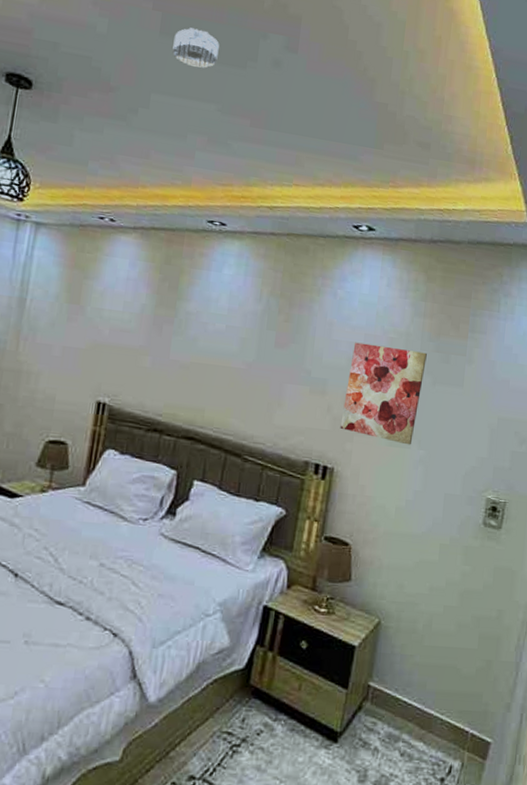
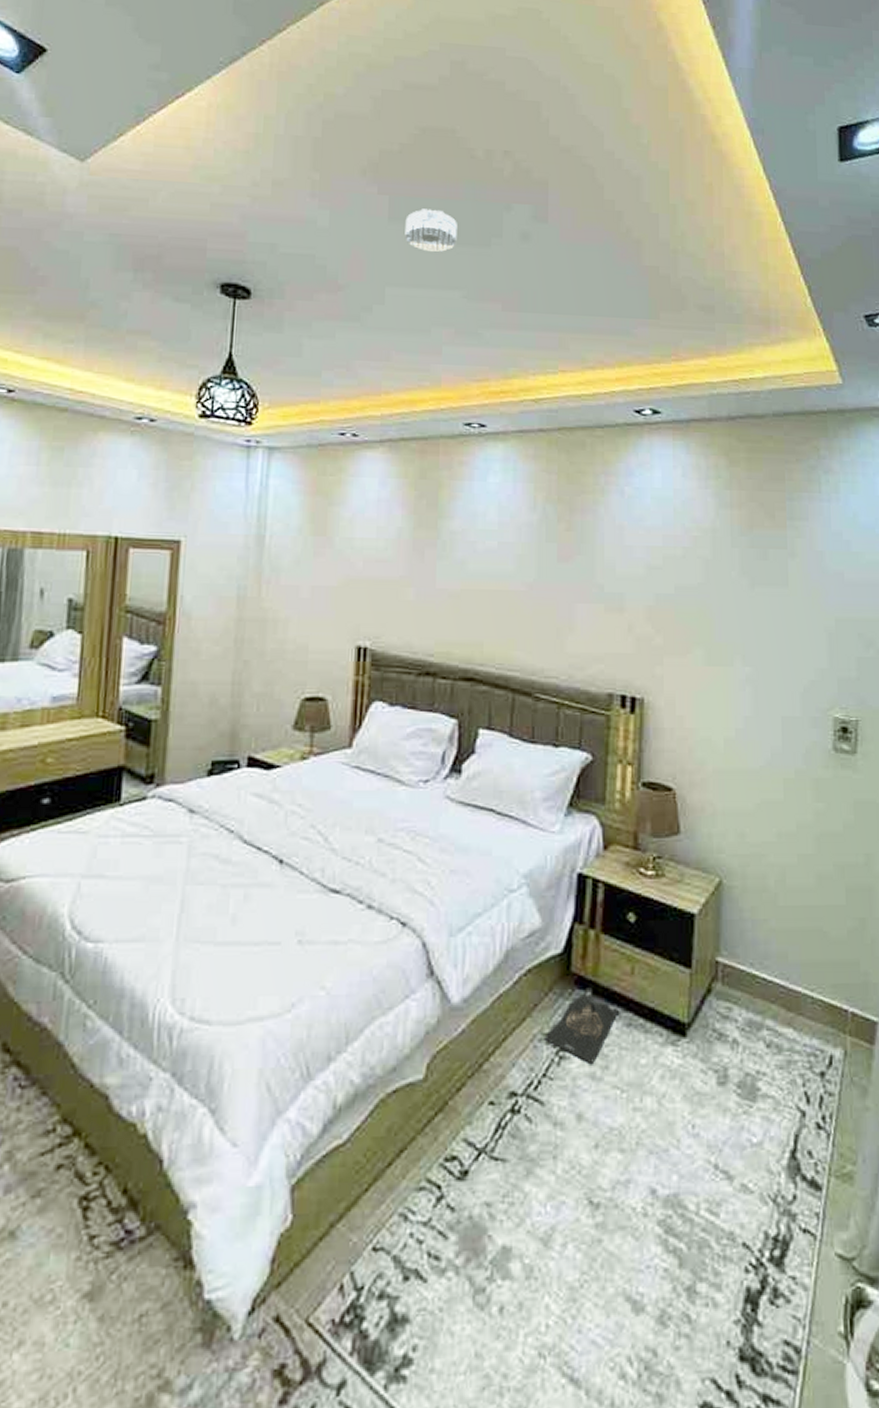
bag: none [222,698,285,759] -> present [544,987,619,1065]
wall art: present [340,342,427,445] -> none [646,546,740,662]

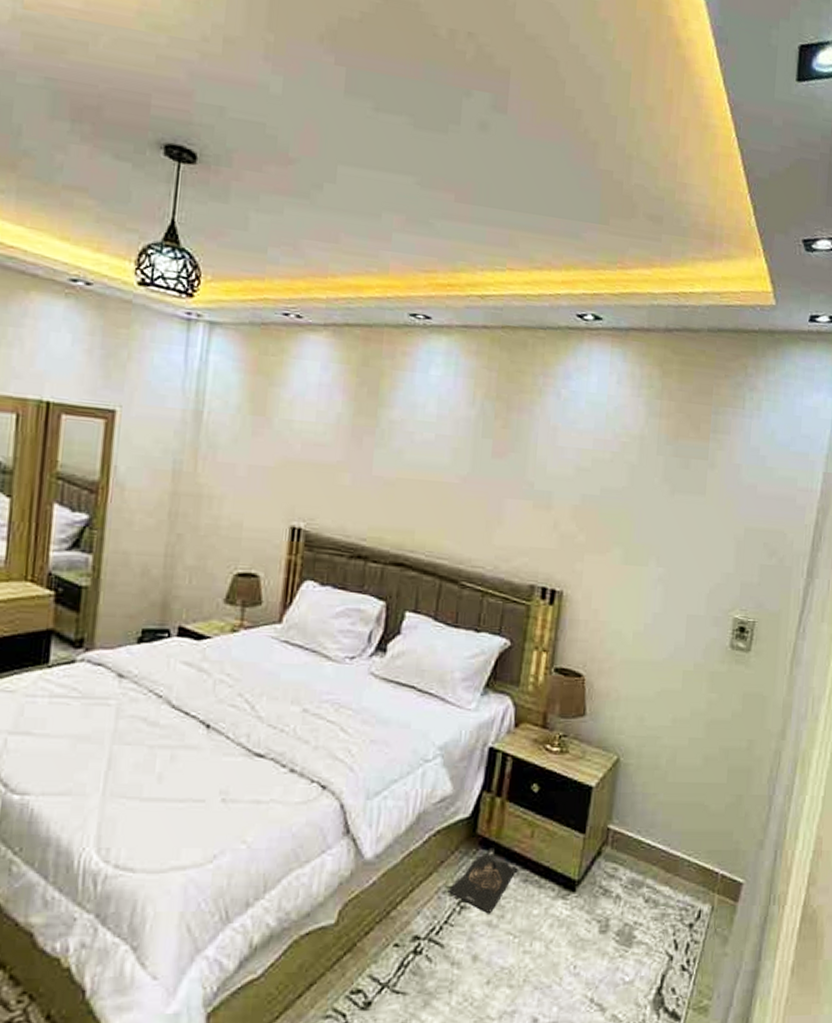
smoke detector: present [405,208,457,252] -> none [360,85,415,134]

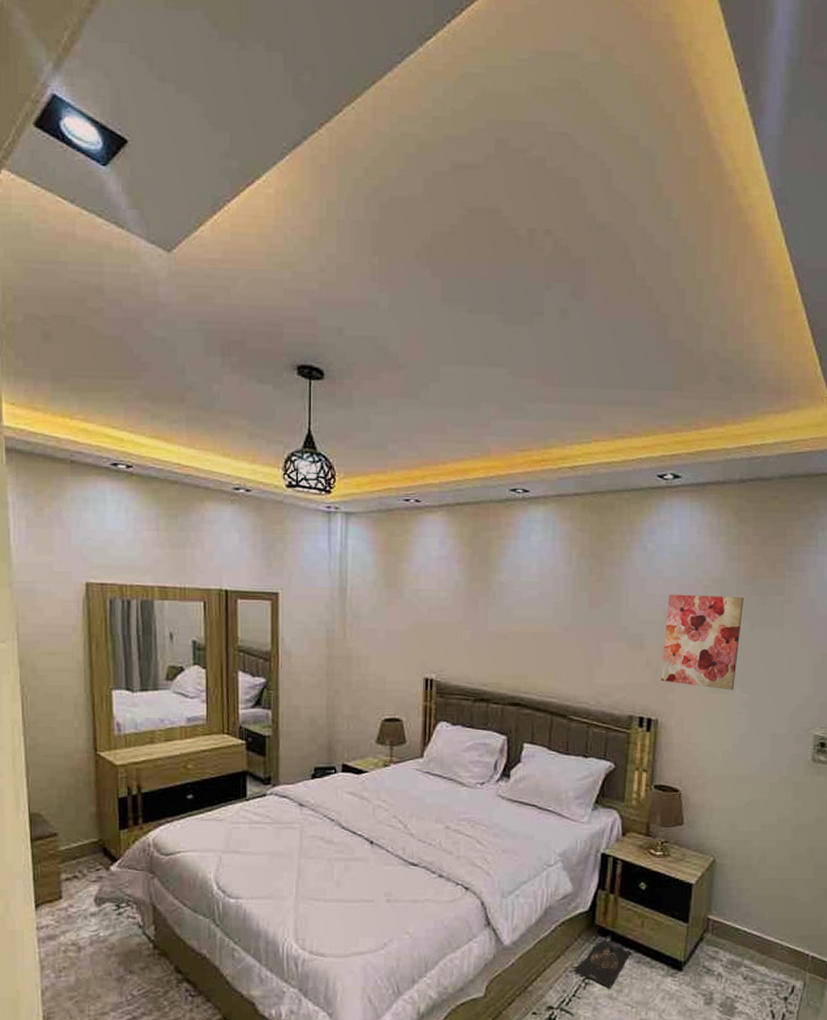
wall art: none [568,448,664,563] -> present [661,594,744,690]

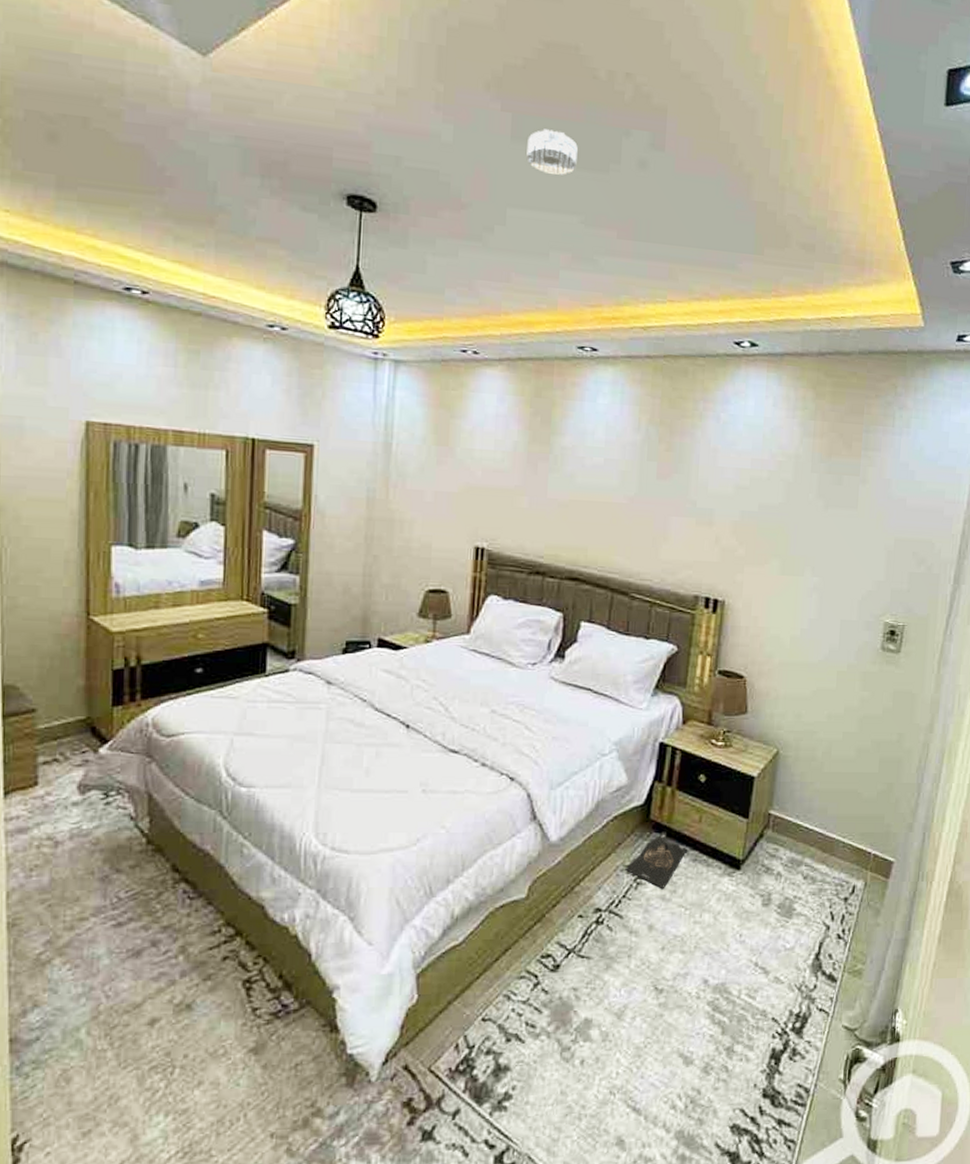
smoke detector: none [456,289,503,331] -> present [526,129,578,175]
wall art: present [661,594,744,690] -> none [729,468,818,573]

